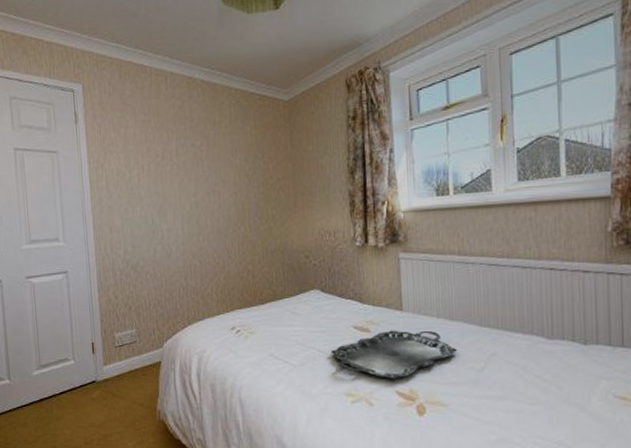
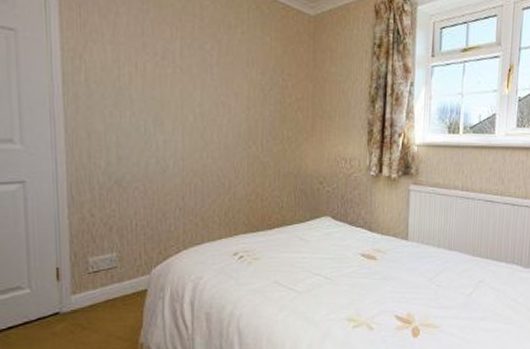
serving tray: present [330,330,458,380] -> none [337,258,452,305]

